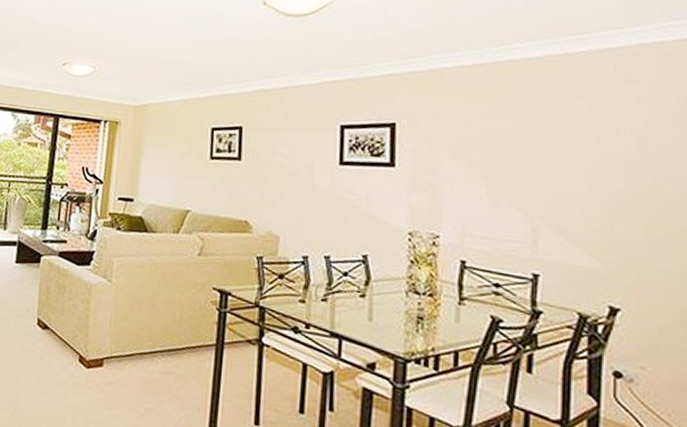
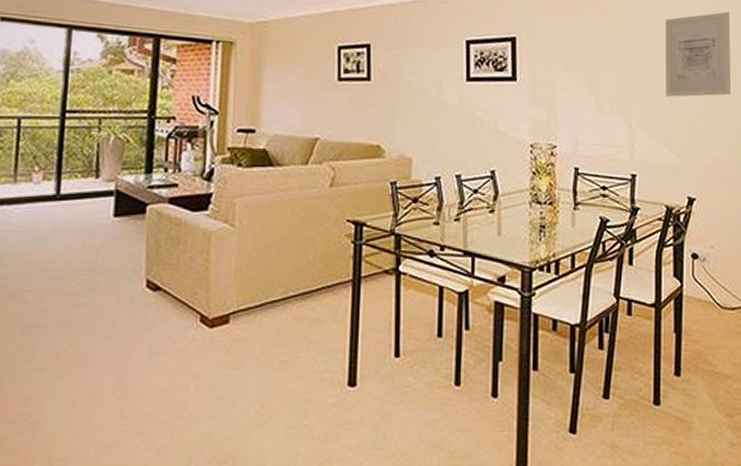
wall art: none [581,99,673,195] -> present [665,11,731,97]

